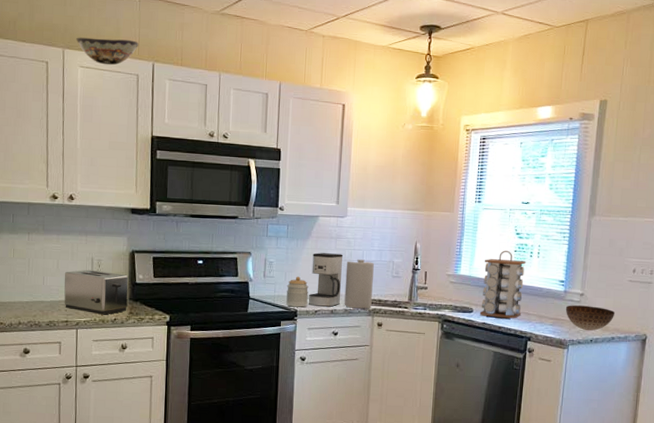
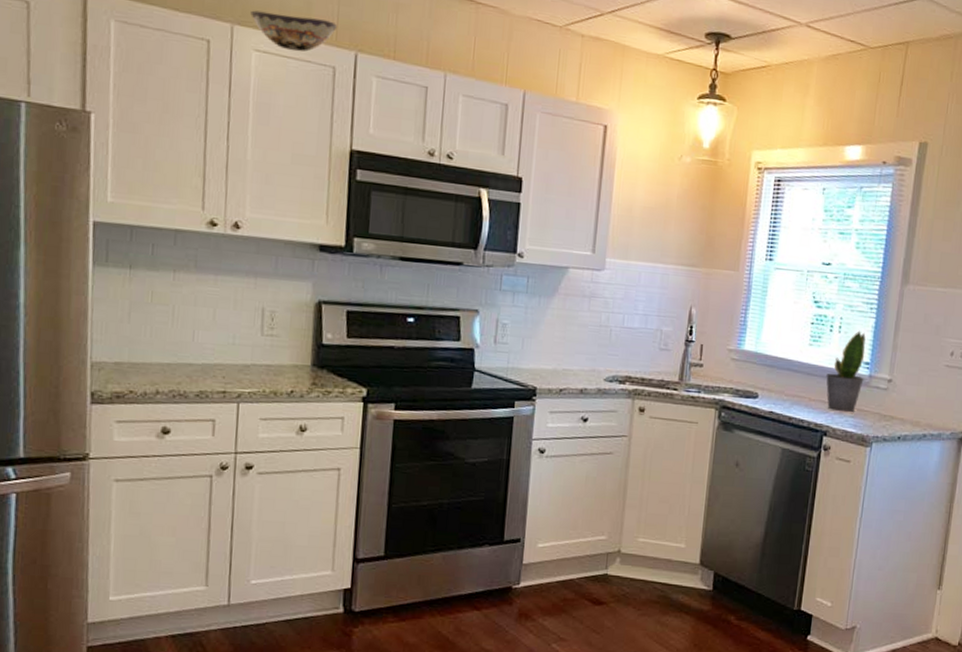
toaster: present [64,269,129,315] -> none [221,323,313,386]
jar: present [285,276,309,308] -> none [521,344,553,385]
coffee maker: present [308,253,344,308] -> none [550,314,599,386]
paper towel holder: present [344,259,374,309] -> none [597,325,637,389]
spice rack: present [479,250,526,319] -> none [766,321,825,408]
potted plant: none [528,255,560,322] -> present [826,330,866,413]
bowl: present [565,305,615,331] -> none [869,393,929,426]

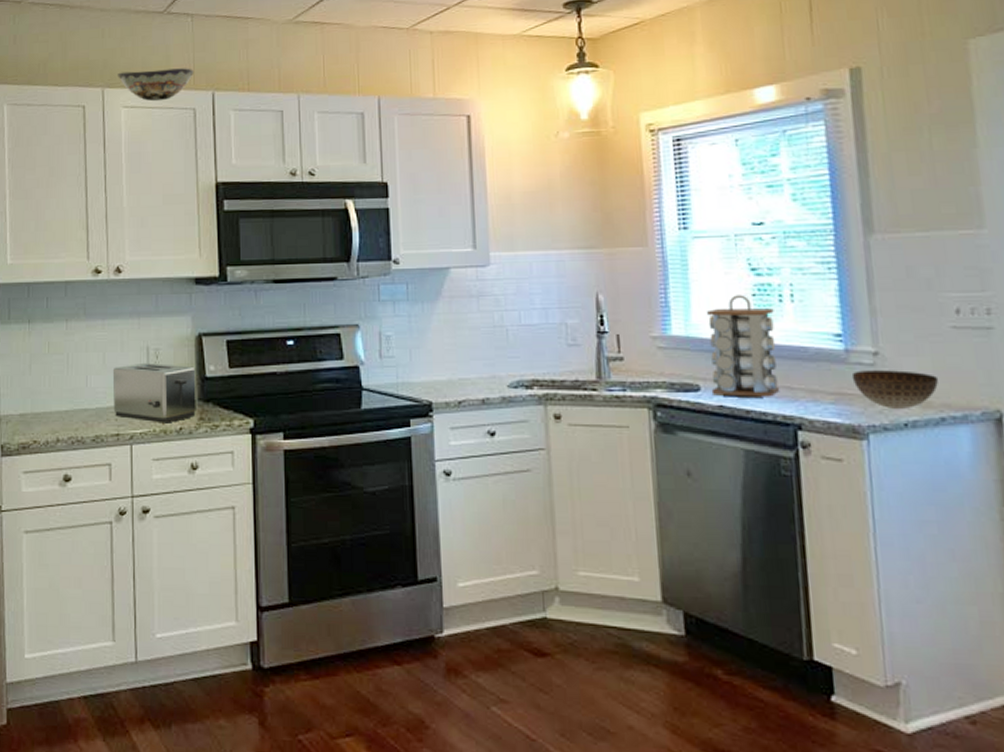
toaster: none [221,323,313,386] -> present [112,362,196,423]
spice rack: none [766,321,825,408] -> present [706,295,780,397]
potted plant: present [826,330,866,413] -> none [785,296,839,399]
bowl: none [869,393,929,426] -> present [851,370,939,410]

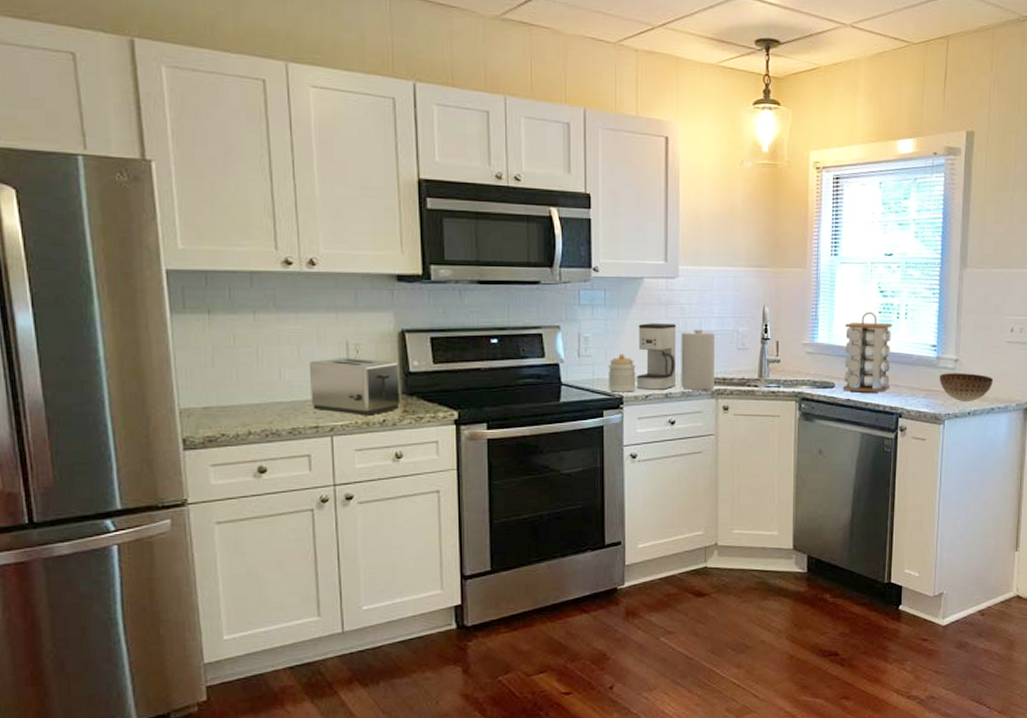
decorative bowl: present [118,68,195,102] -> none [304,46,393,85]
jar: none [413,353,447,398] -> present [607,354,636,392]
coffee maker: none [446,318,493,396] -> present [636,323,677,391]
paper towel holder: none [496,323,542,395] -> present [681,329,715,390]

